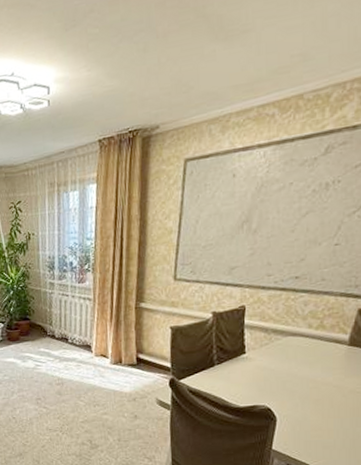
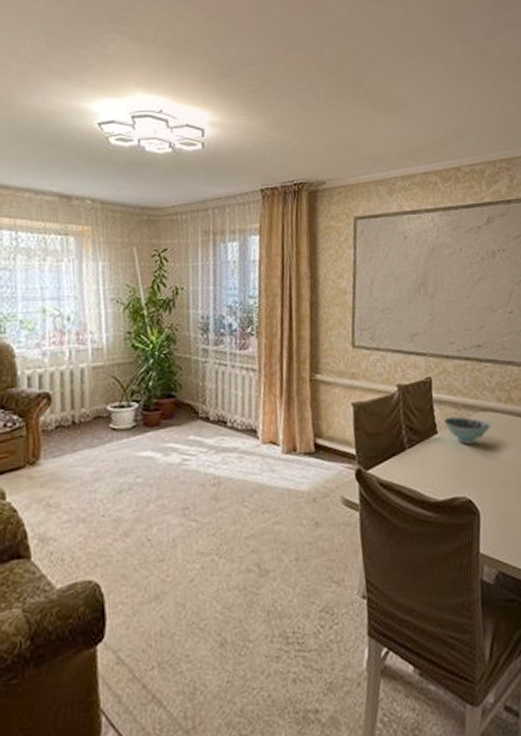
bowl: none [252,340,299,364] -> present [443,416,491,445]

